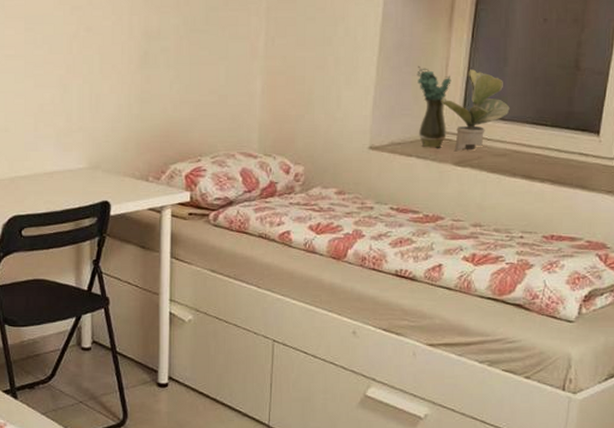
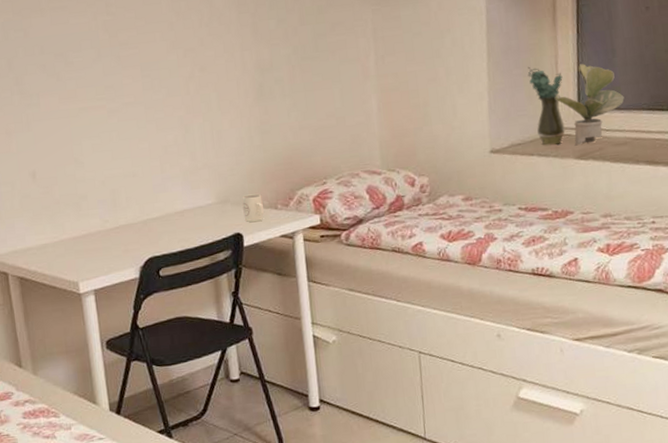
mug: none [114,163,135,192] -> present [242,193,265,223]

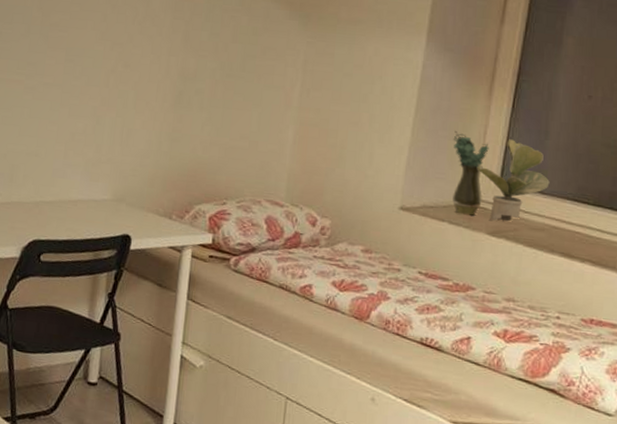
mug: present [242,193,265,223] -> none [136,198,159,228]

